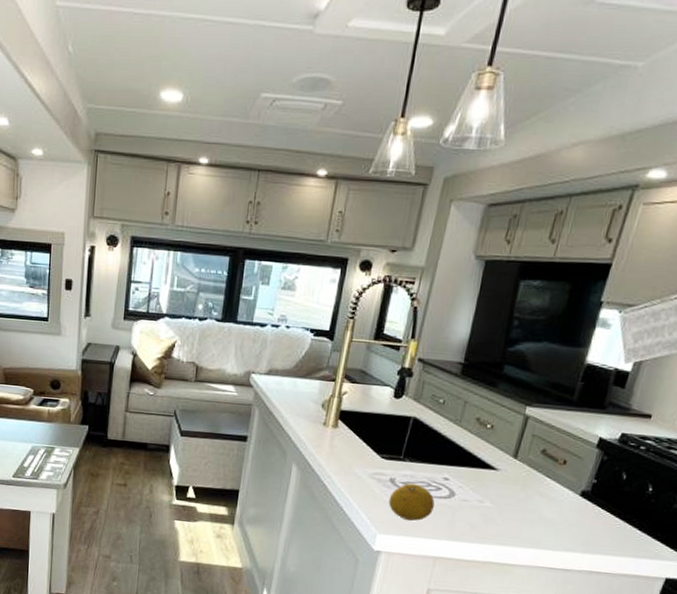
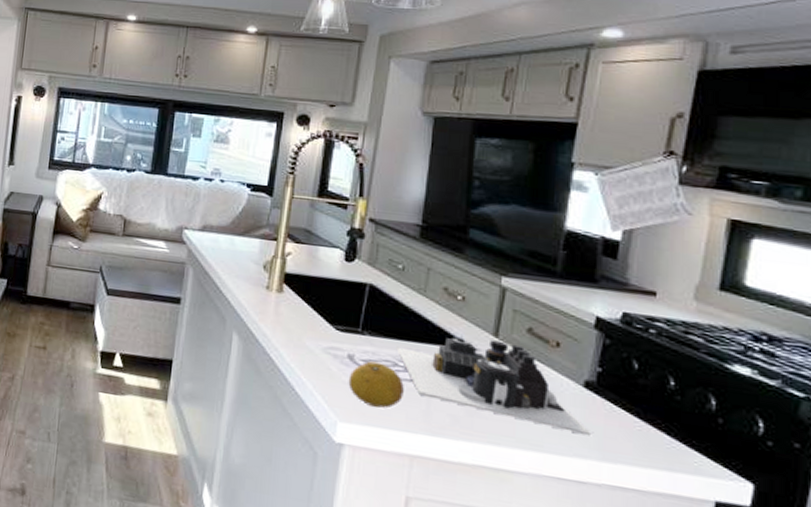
architectural model: none [431,456,581,535] -> present [396,334,592,437]

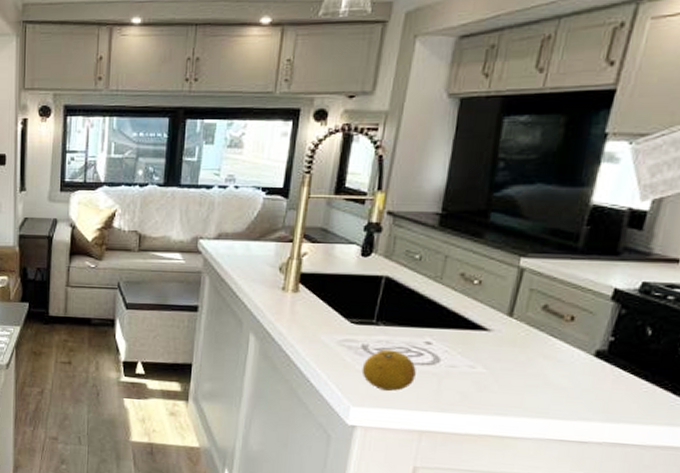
architectural model: present [396,334,592,437] -> none [410,314,598,401]

